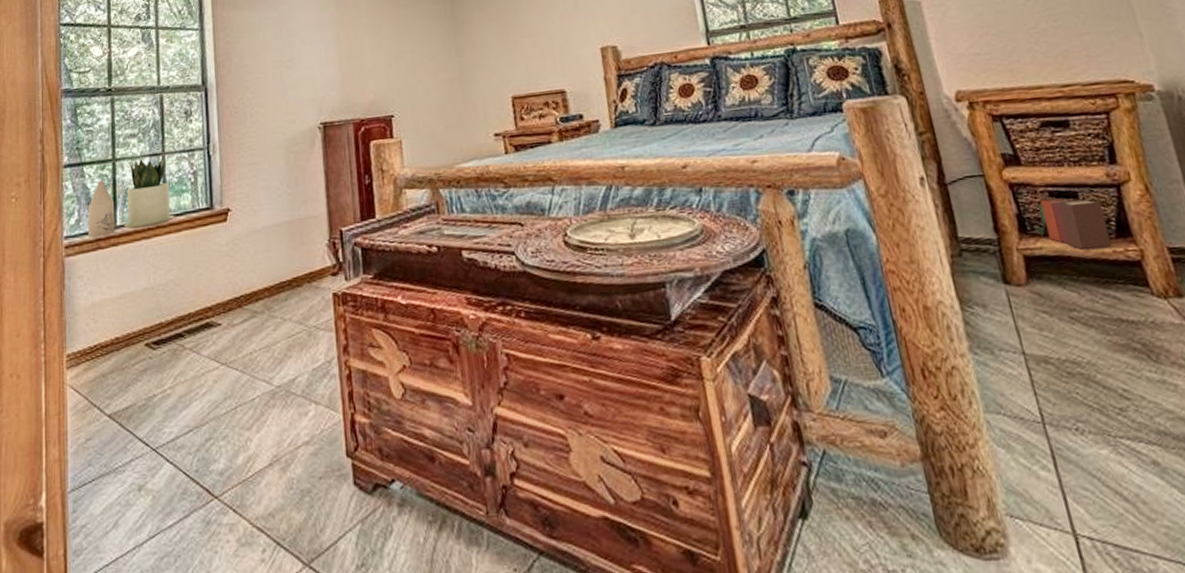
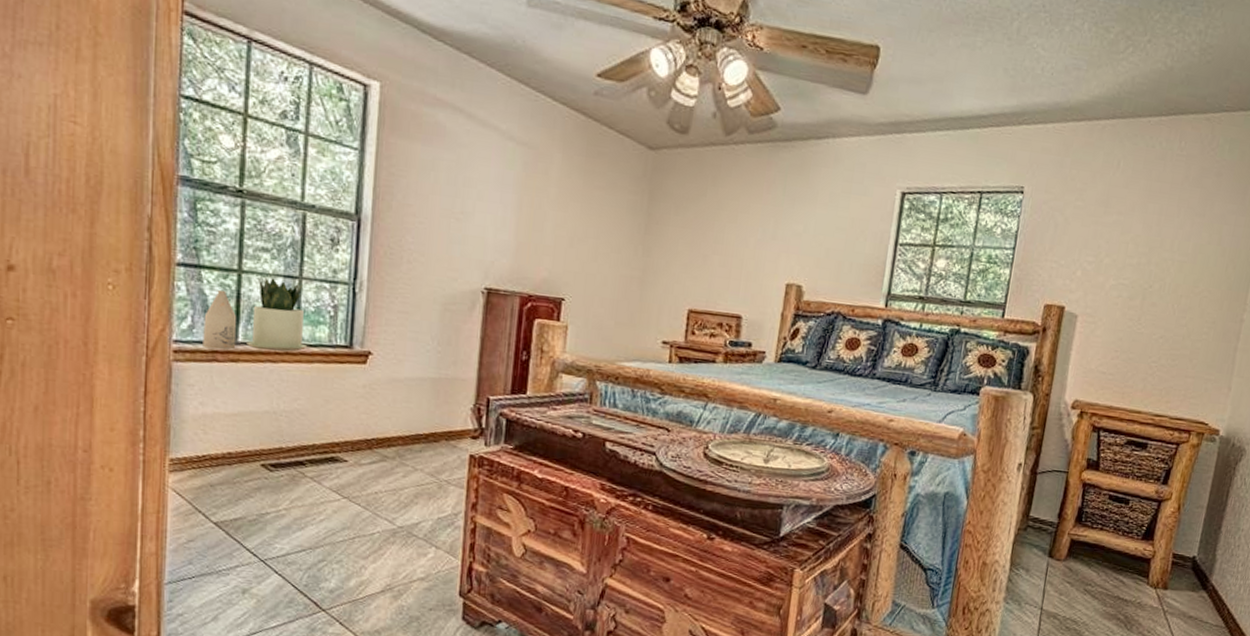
books: present [1034,197,1112,250] -> none [1087,500,1143,545]

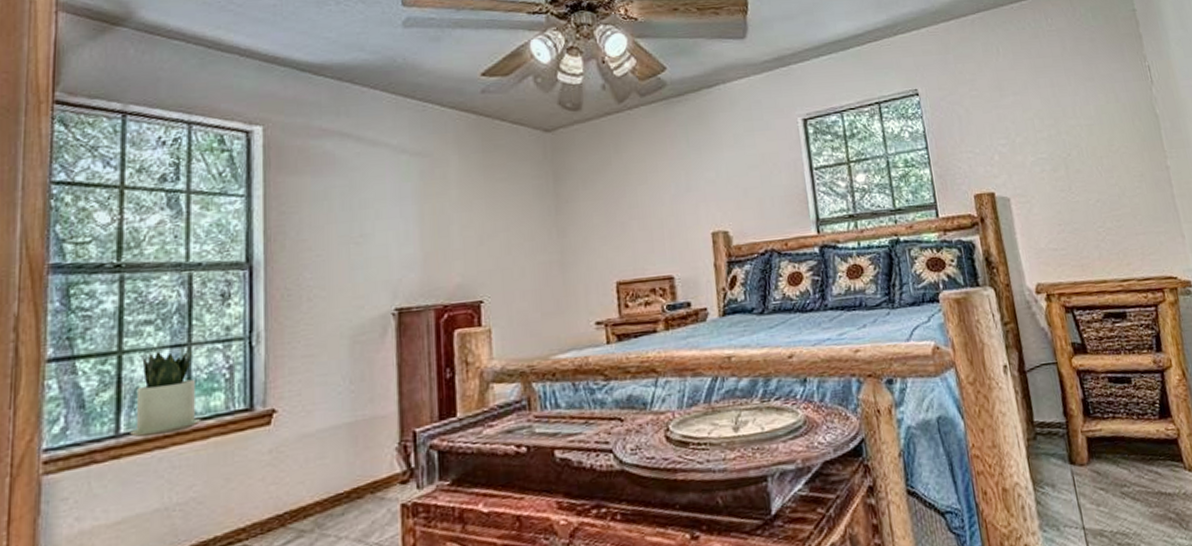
decorative bottle: present [203,289,237,350] -> none [78,377,118,451]

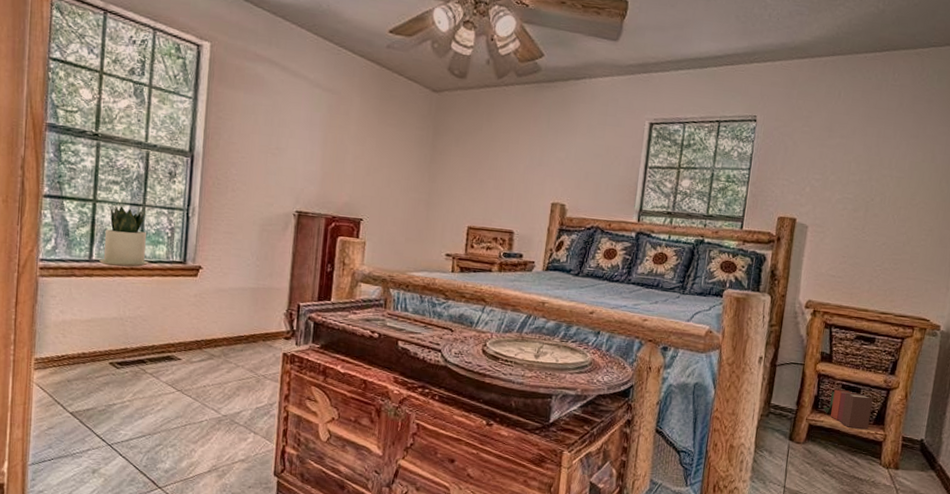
books: none [1096,383,1156,430] -> present [823,389,873,429]

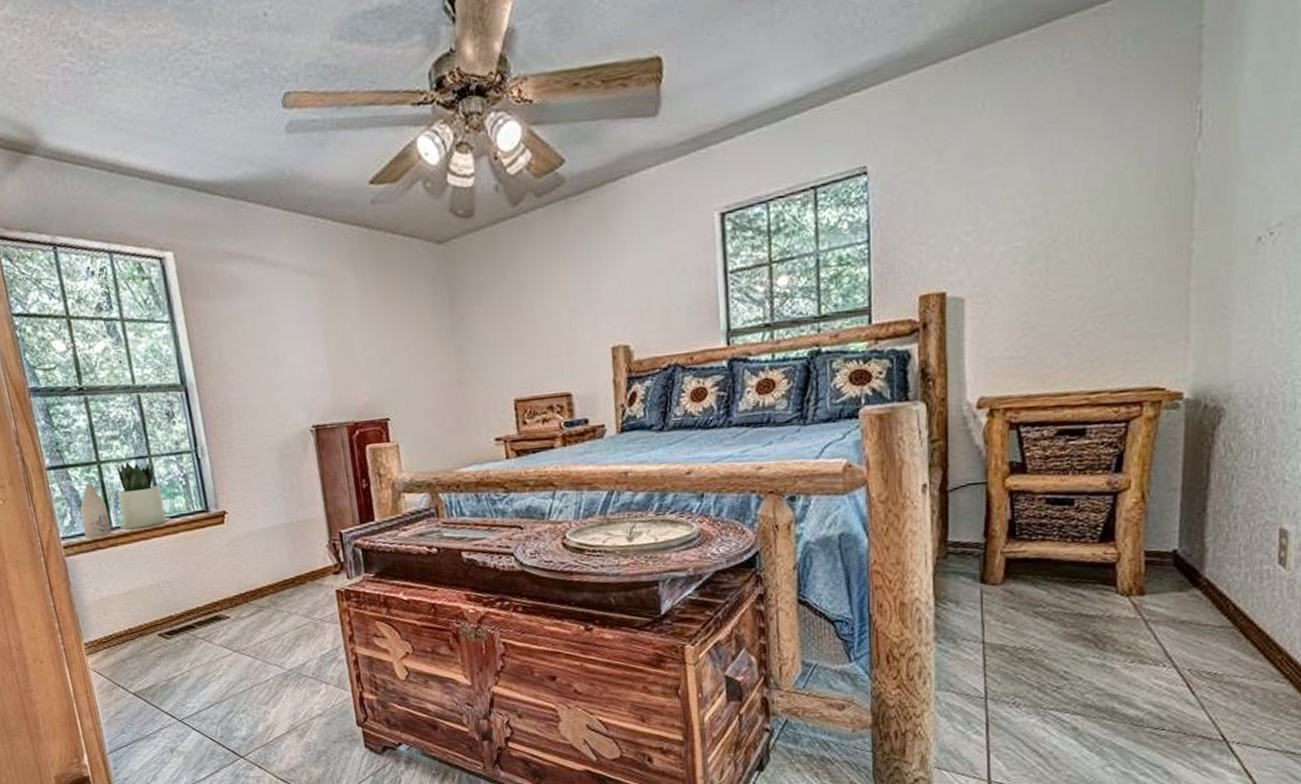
decorative bottle: none [63,216,92,267] -> present [80,483,112,539]
books: present [823,389,873,429] -> none [1023,504,1094,553]

